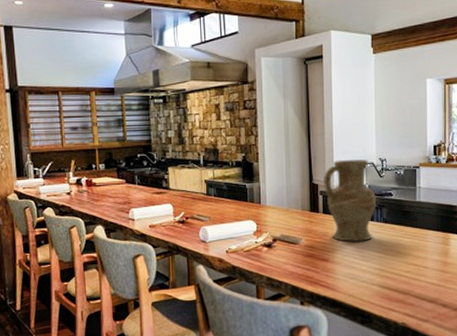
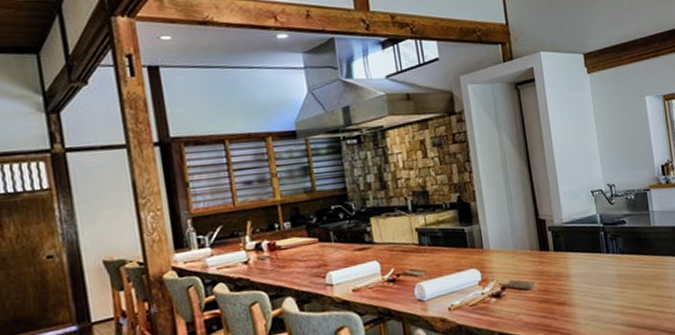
vase: present [324,159,376,242] -> none [550,187,611,280]

